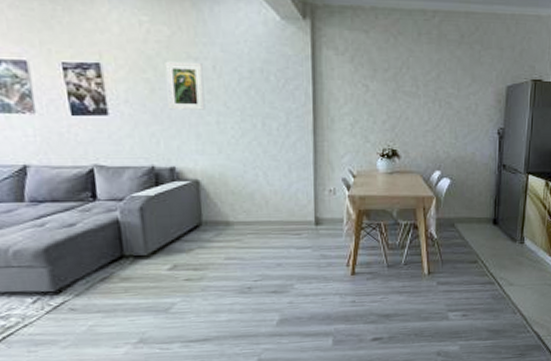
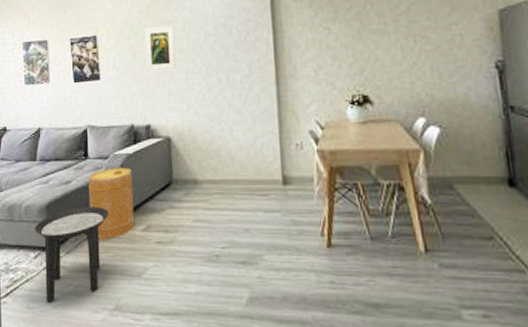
side table: none [29,249,127,344] -> present [34,207,109,303]
basket: none [98,209,159,281] -> present [88,167,135,240]

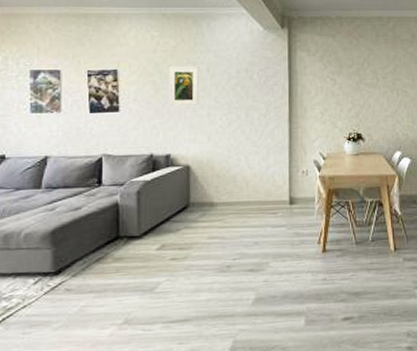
side table: present [34,207,109,303] -> none [35,230,122,326]
basket: present [88,167,135,240] -> none [100,193,149,261]

